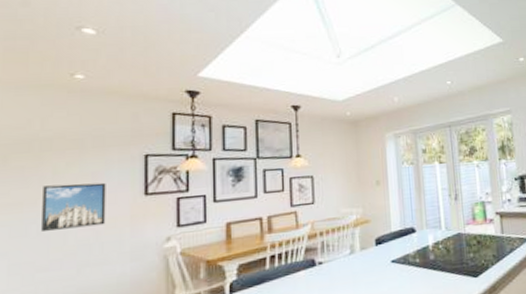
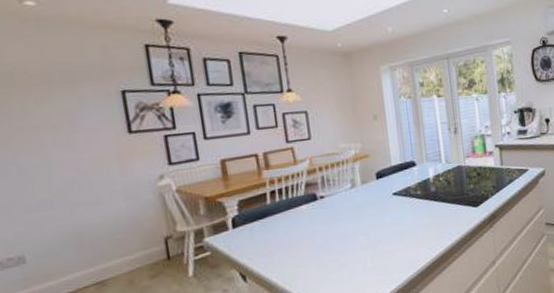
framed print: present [42,182,106,231] -> none [13,120,91,172]

